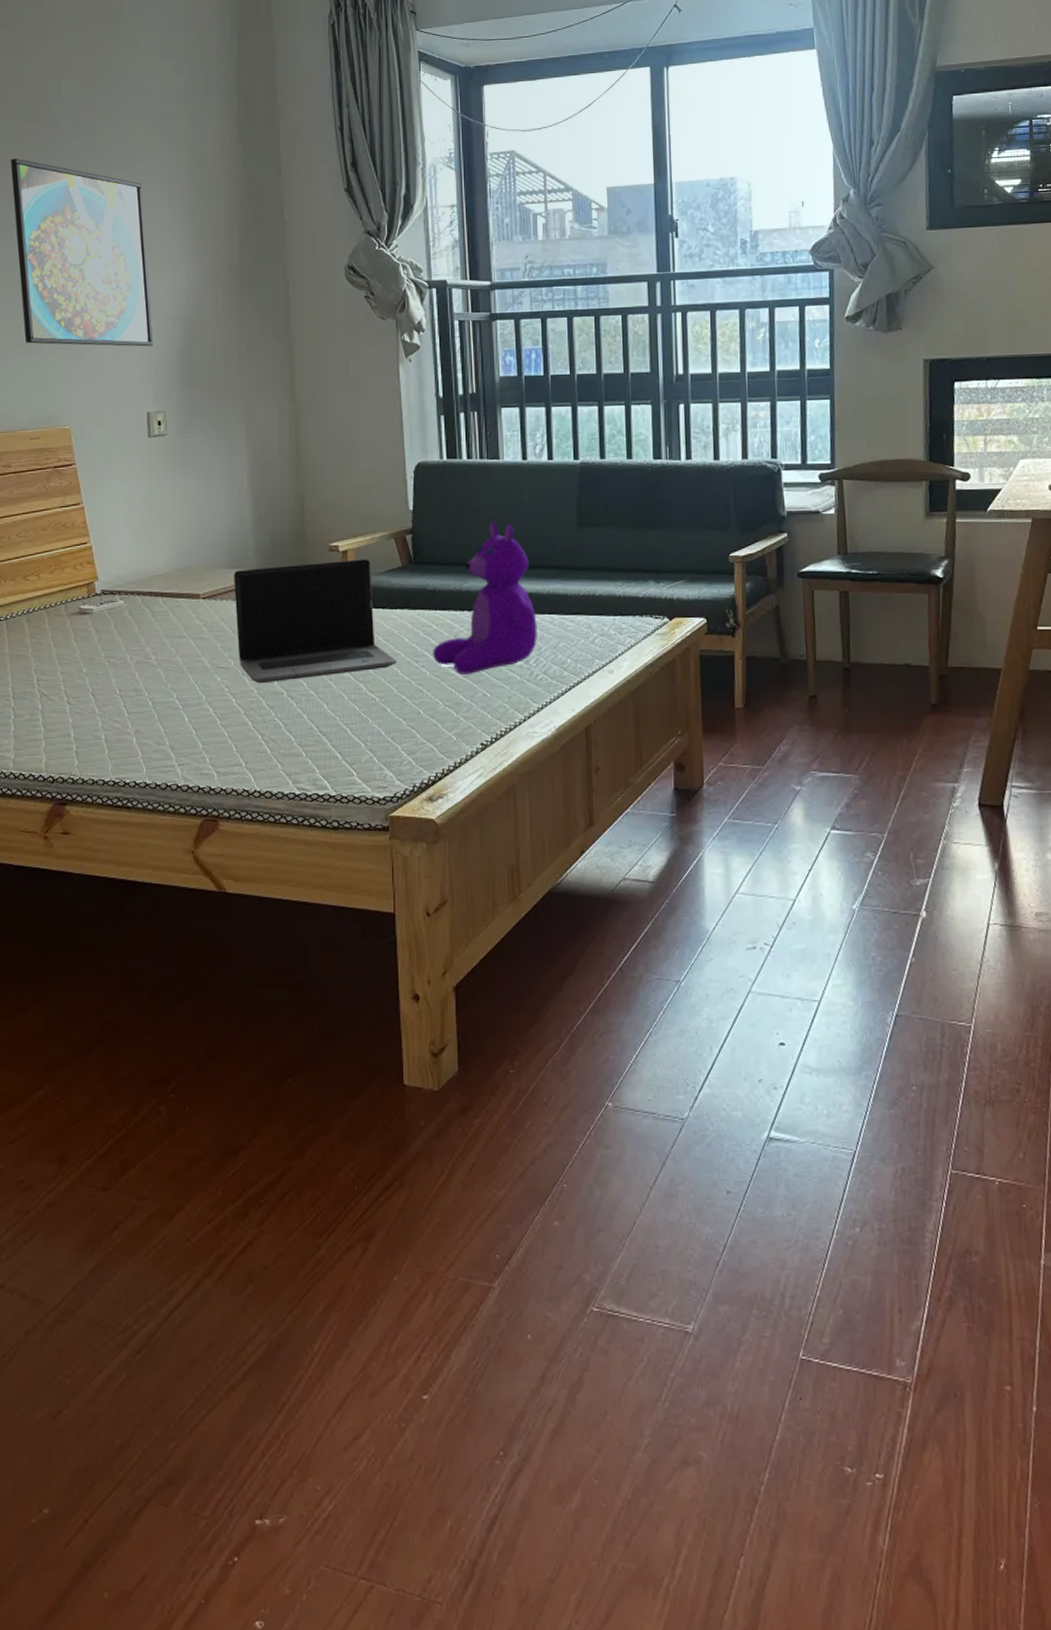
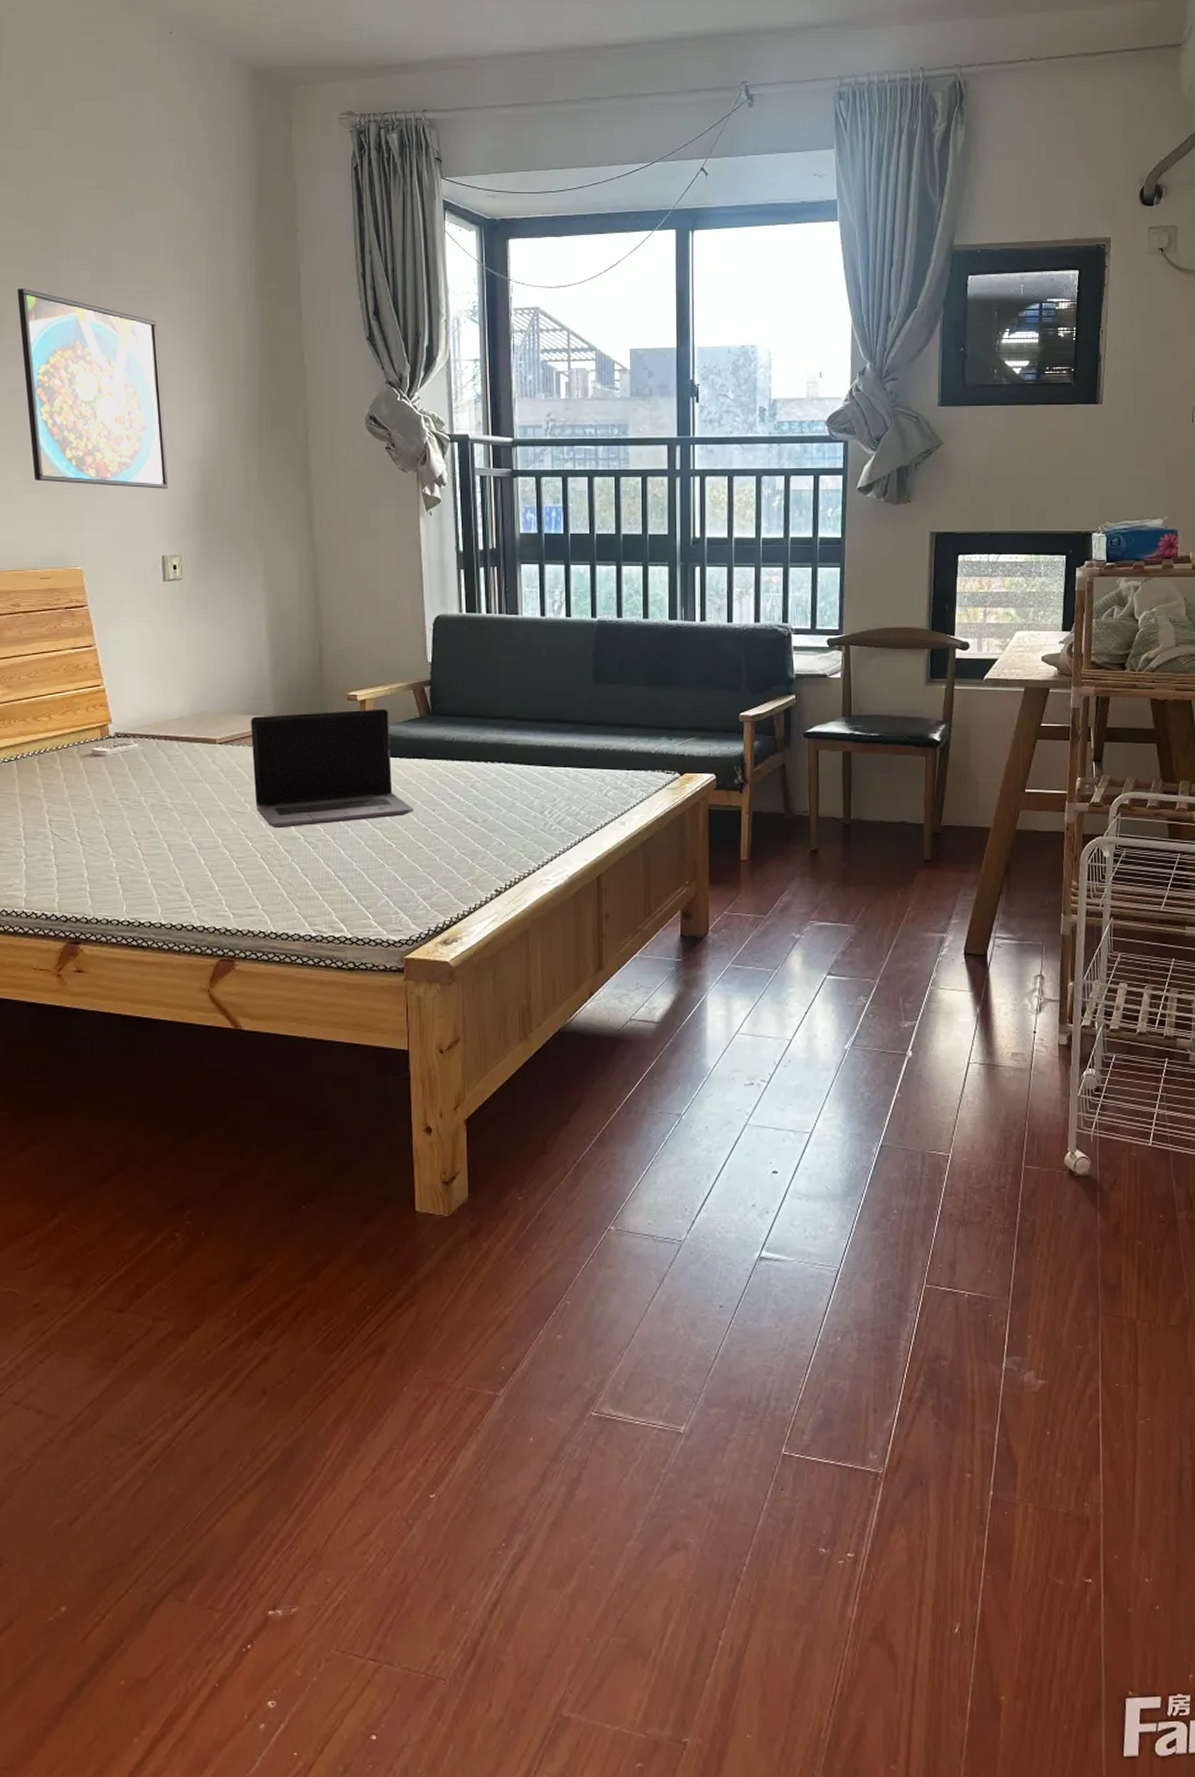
teddy bear: present [433,521,539,674] -> none [450,675,553,823]

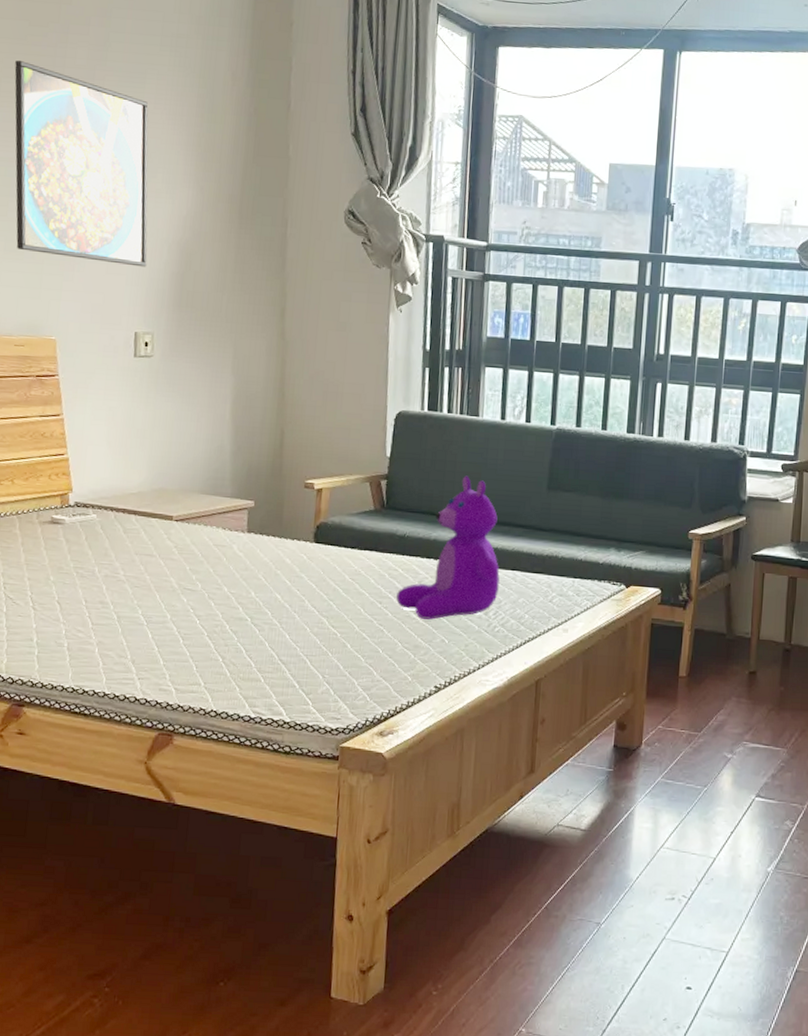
laptop computer: present [250,708,414,829] -> none [206,496,361,609]
teddy bear: none [450,675,553,823] -> present [396,475,500,620]

